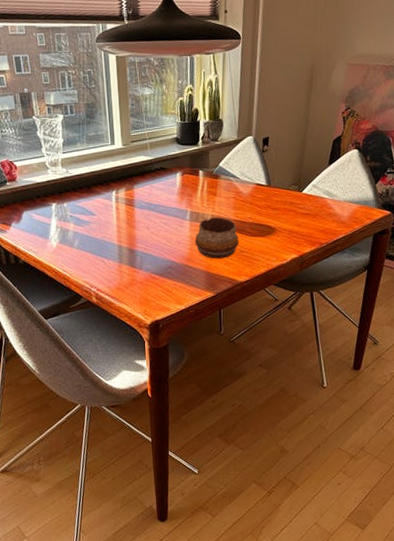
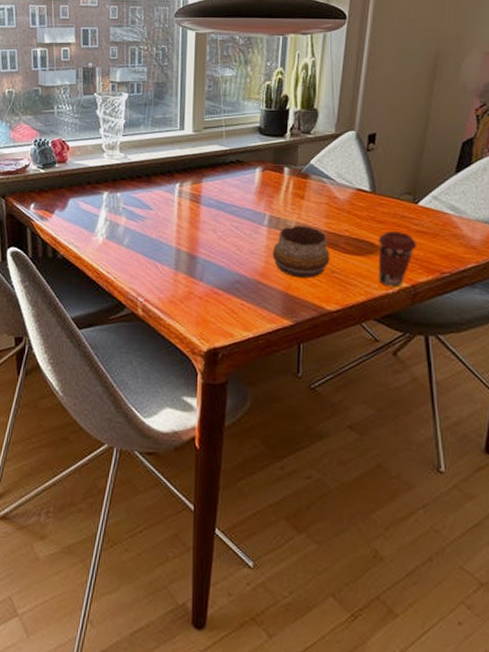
coffee cup: none [274,214,303,259] -> present [377,230,417,288]

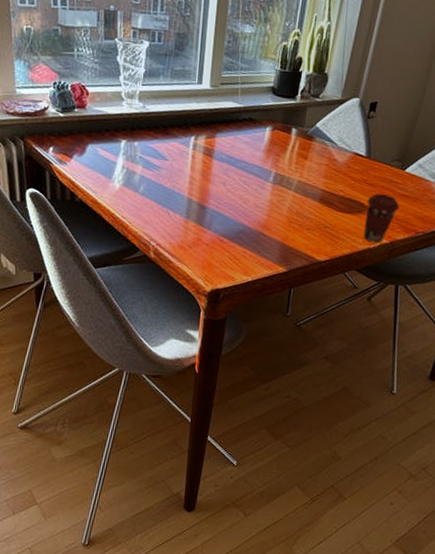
decorative bowl: present [272,225,330,278] -> none [274,183,325,232]

